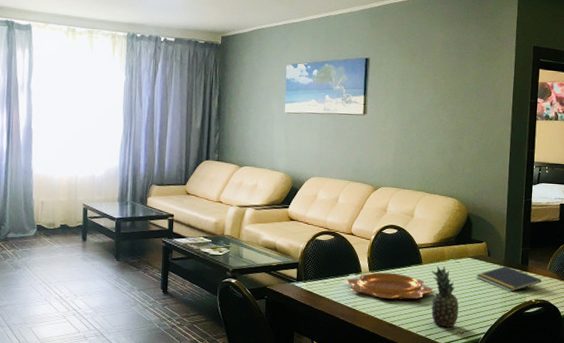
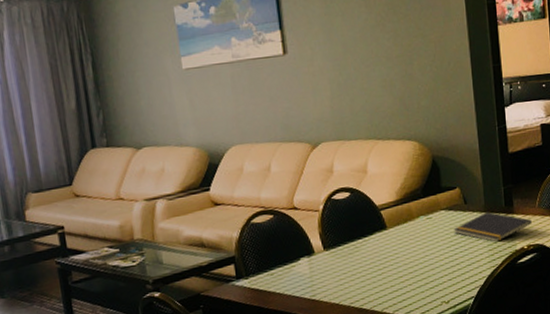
decorative bowl: present [346,272,434,300] -> none [297,245,406,281]
fruit: present [431,266,459,328] -> none [399,226,441,300]

